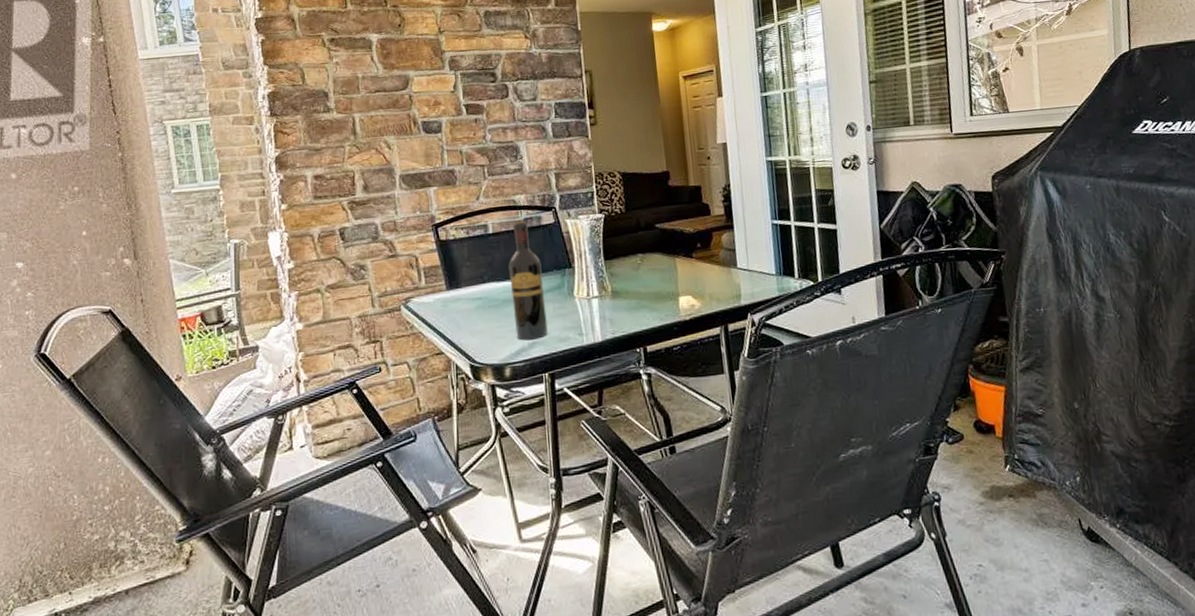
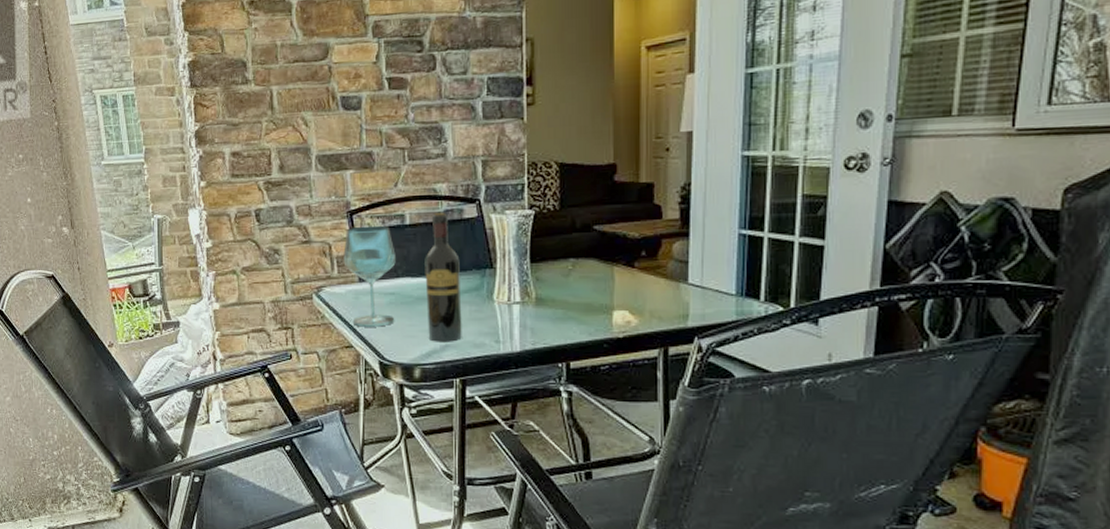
wine glass: none [430,236,484,333] -> present [343,225,397,327]

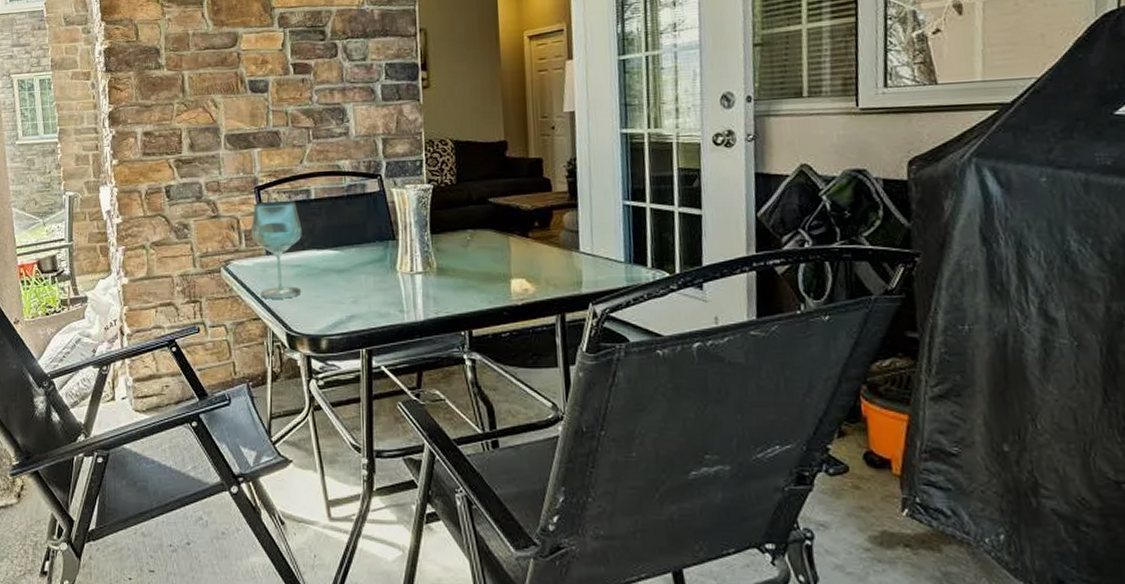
wine bottle: present [425,213,462,342] -> none [330,188,367,313]

